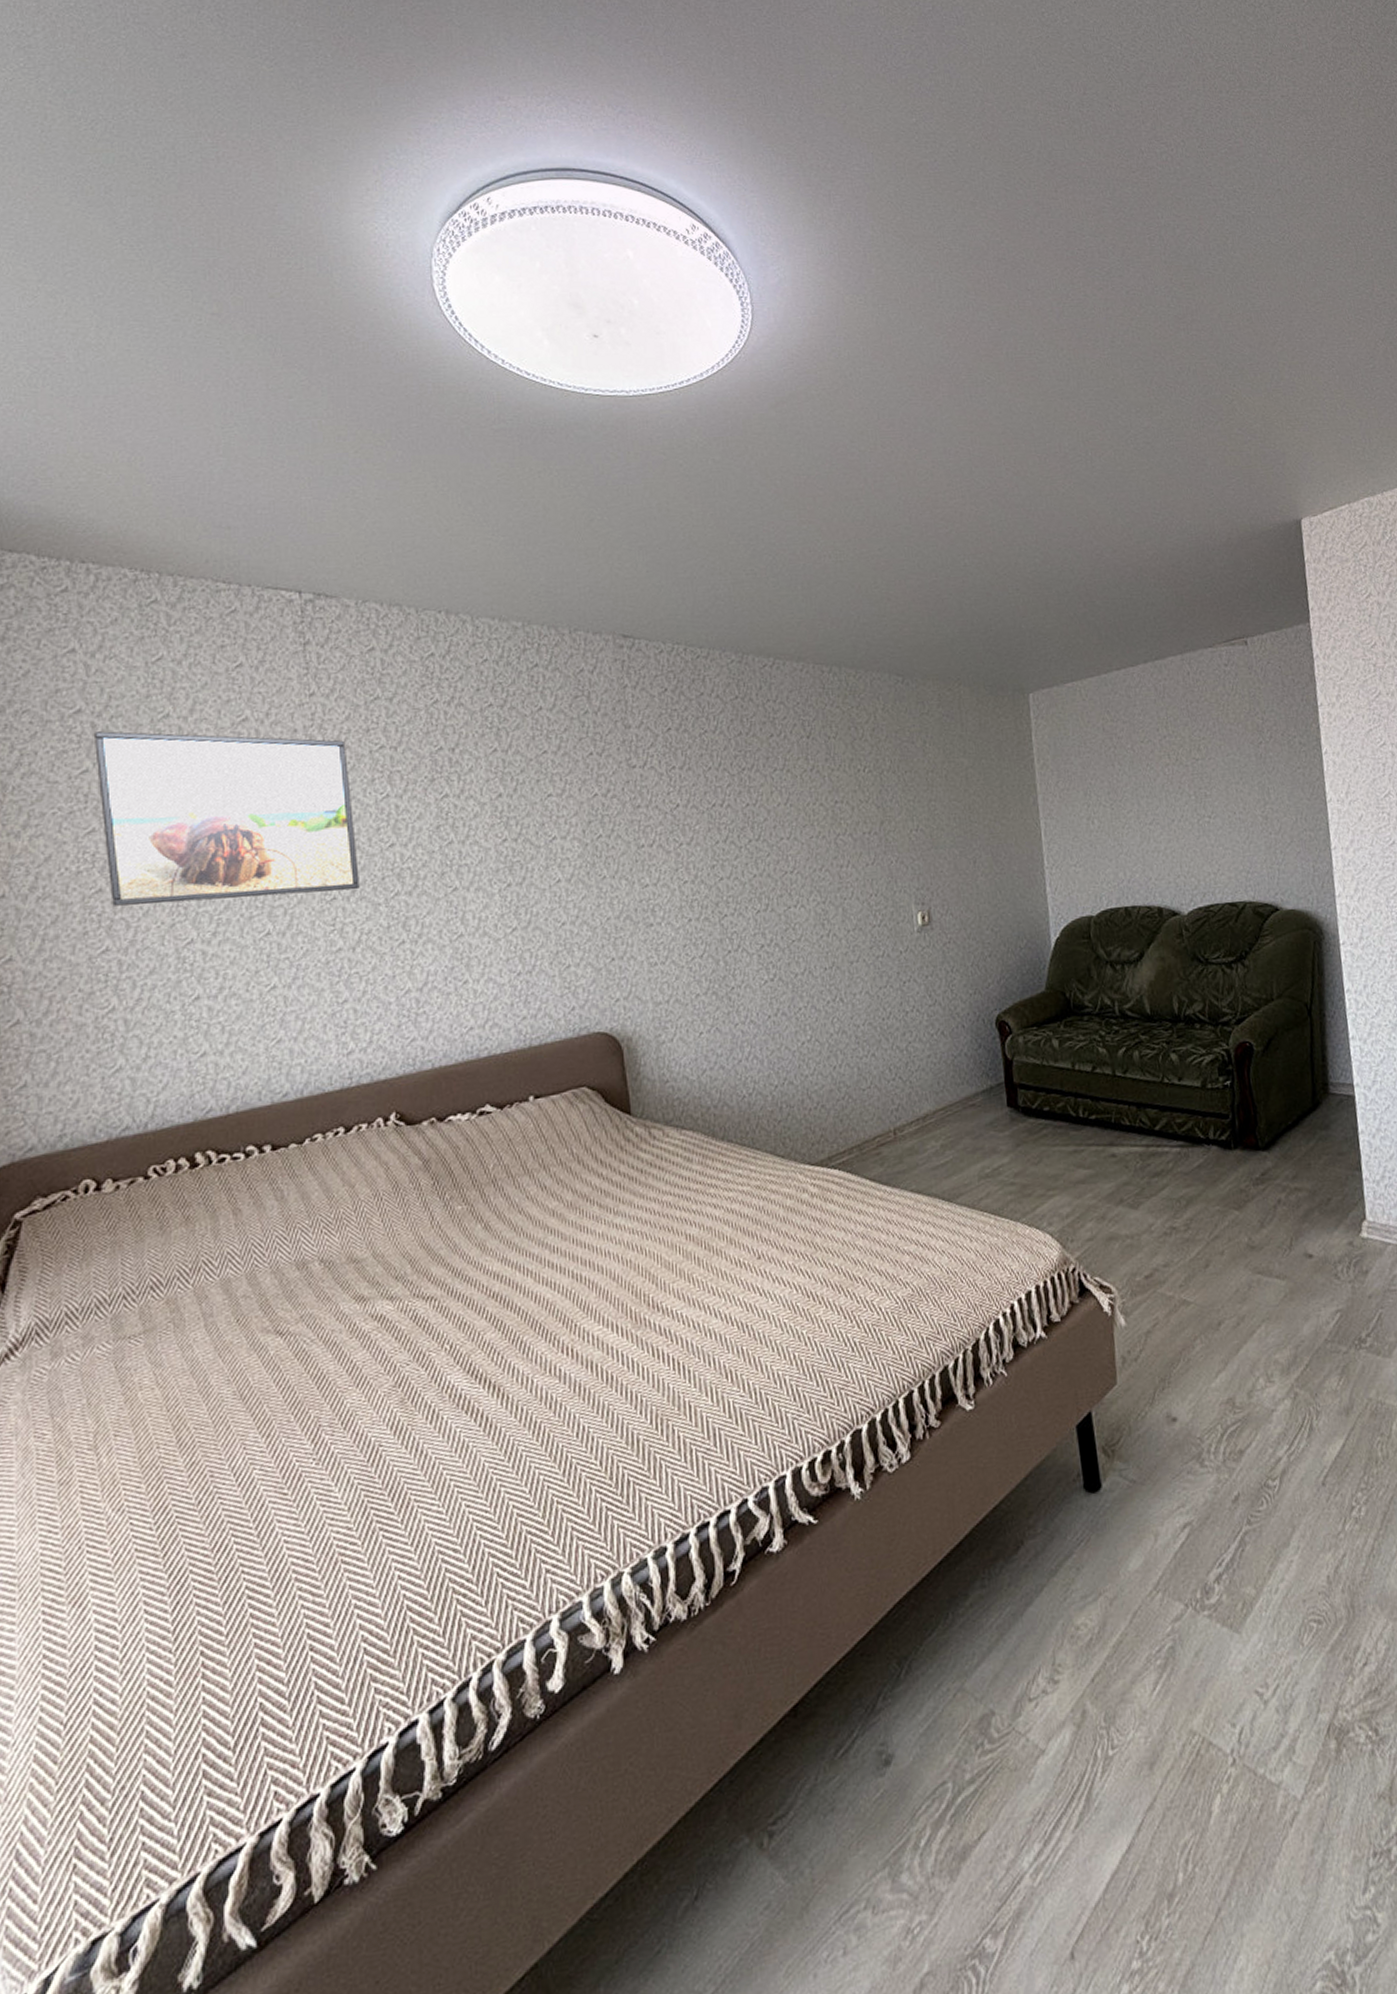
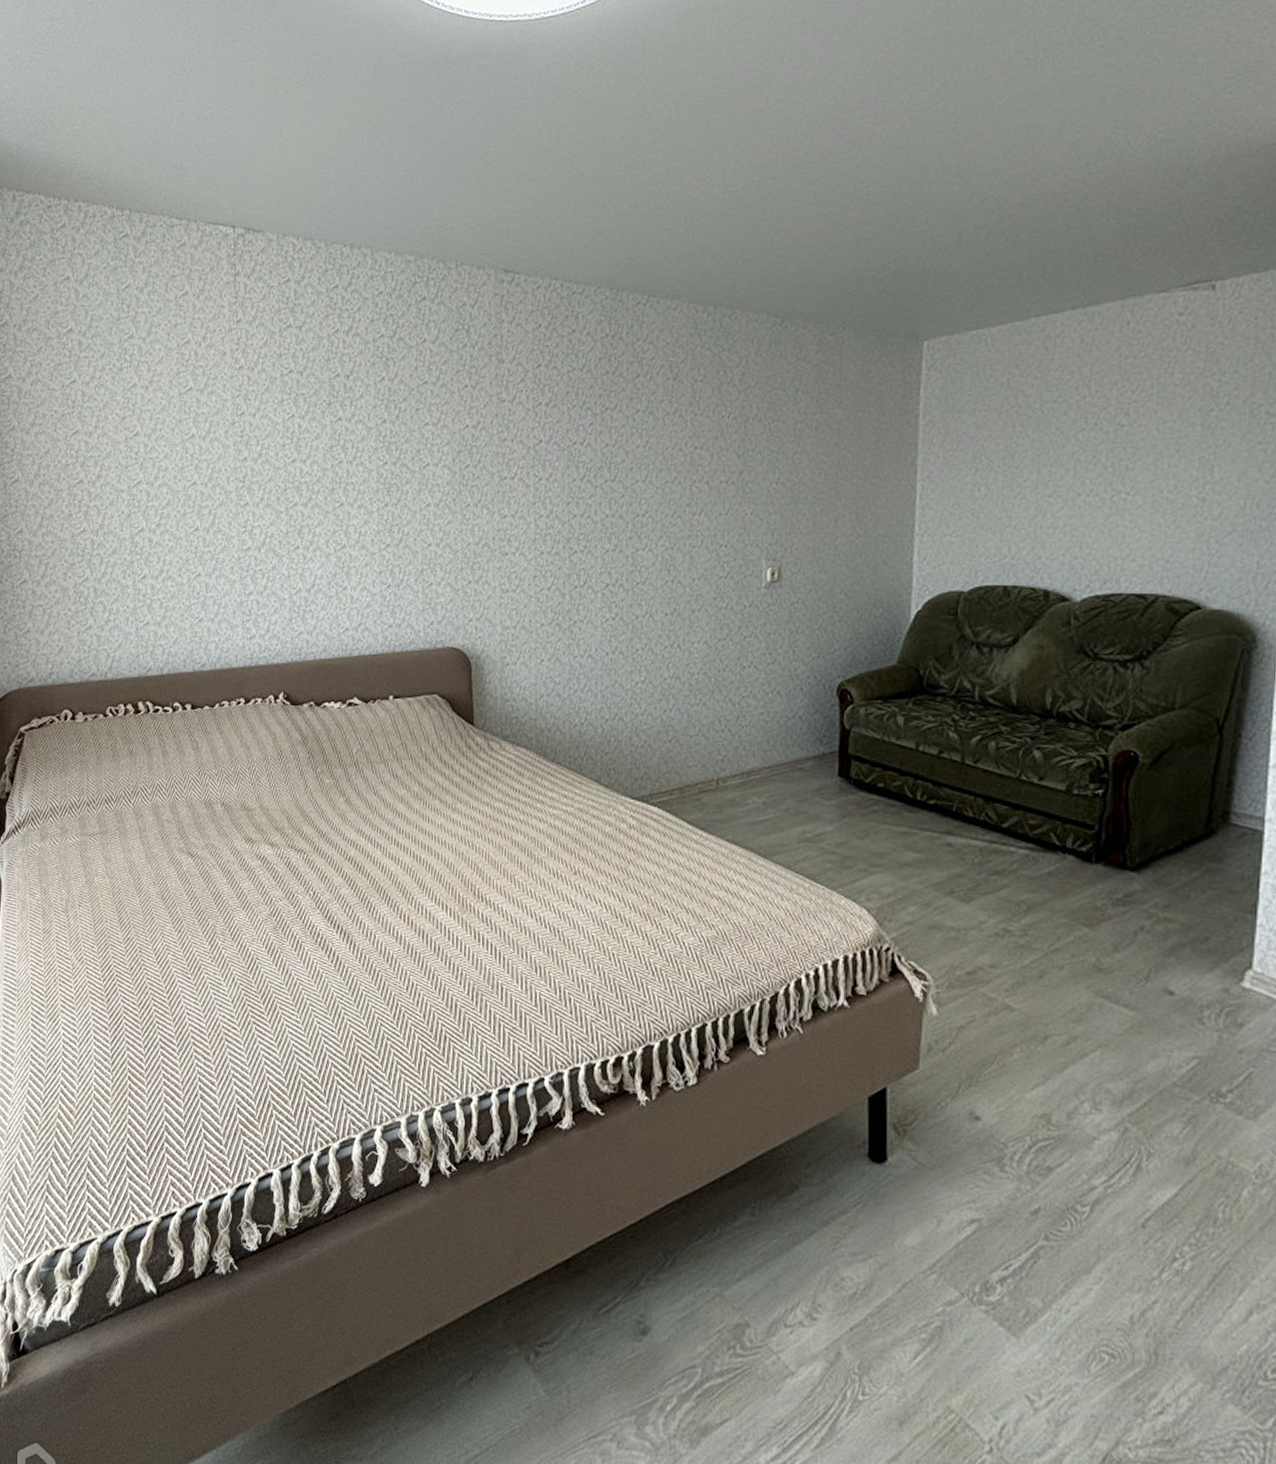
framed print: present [93,731,360,906] -> none [80,348,267,498]

